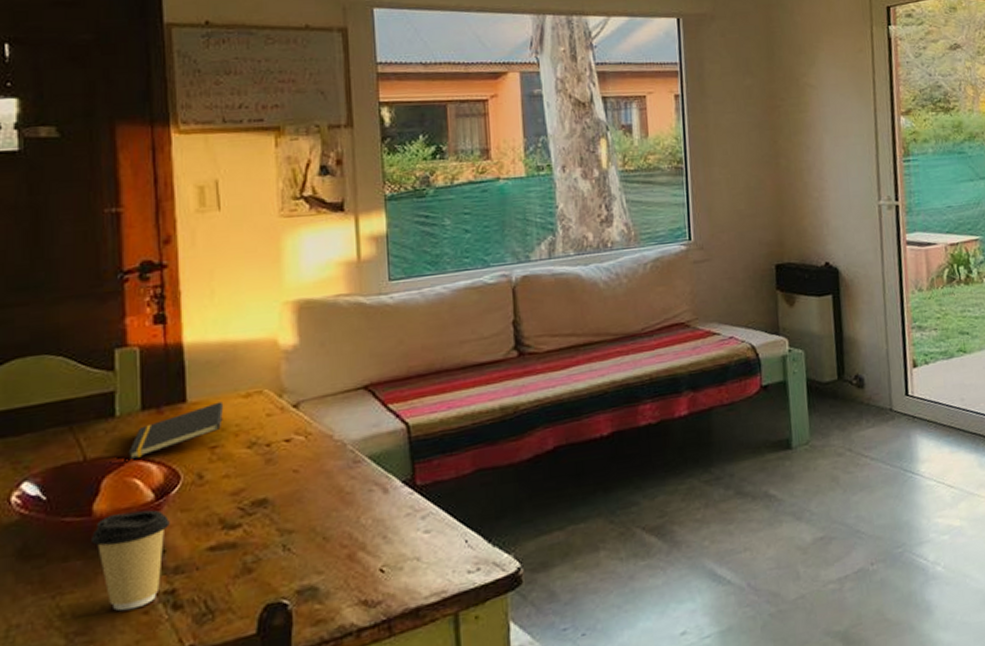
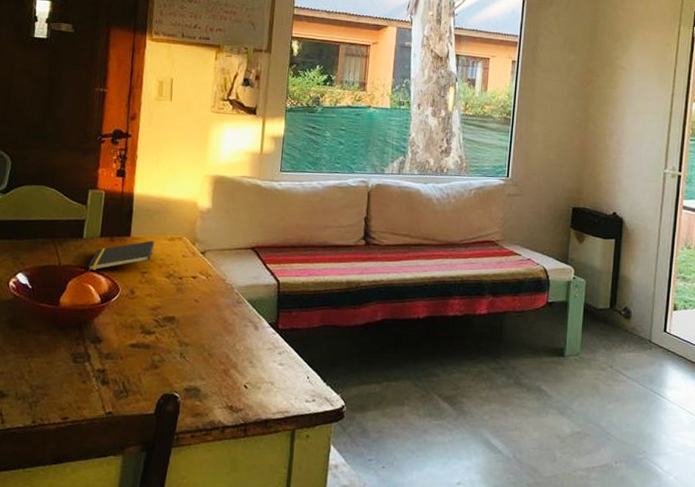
coffee cup: present [92,509,170,611] -> none [56,308,108,378]

